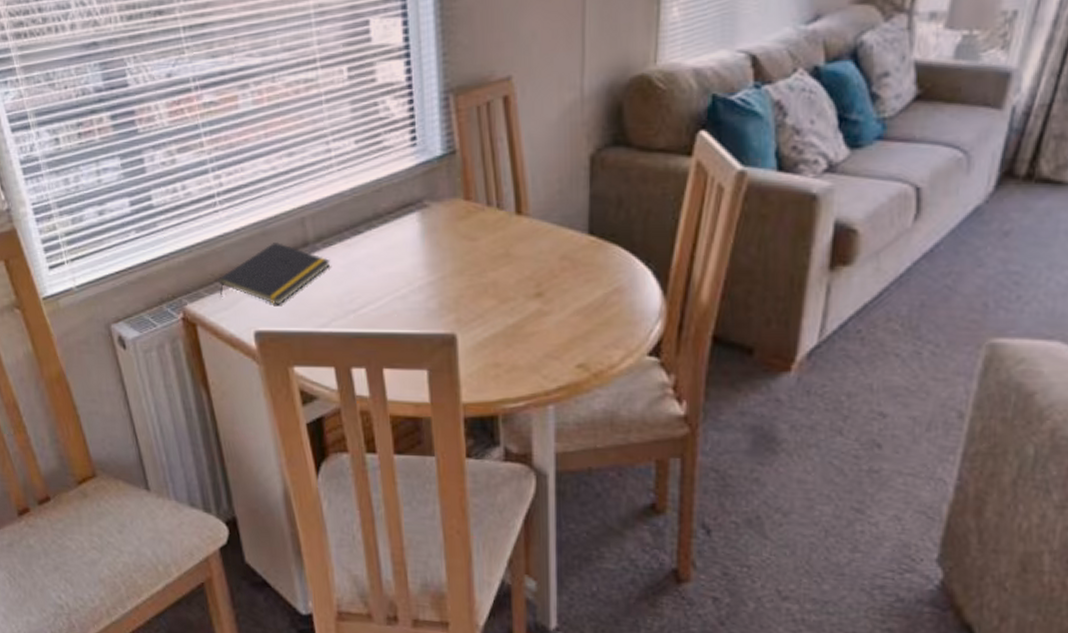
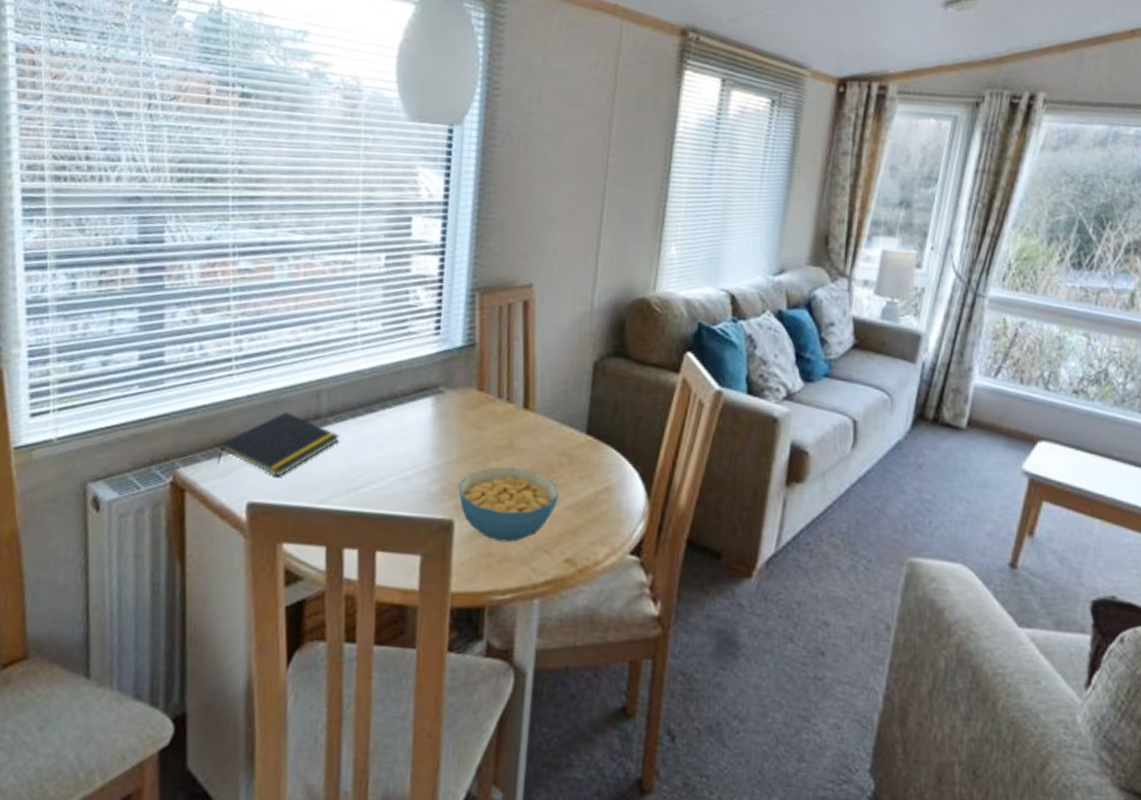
cereal bowl: none [457,276,564,352] -> present [458,466,559,543]

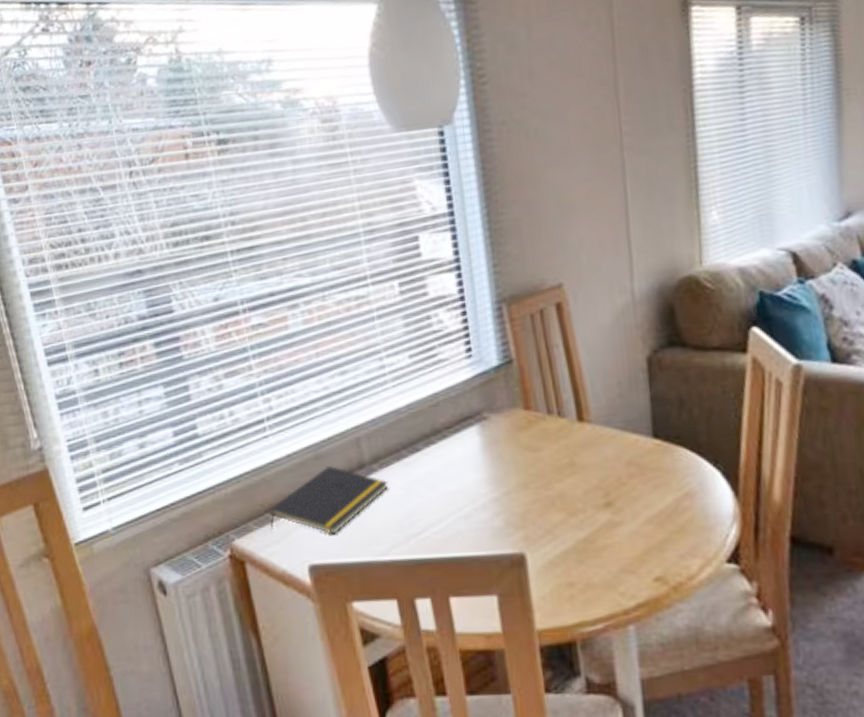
cereal bowl: present [458,466,559,543] -> none [523,486,635,569]

